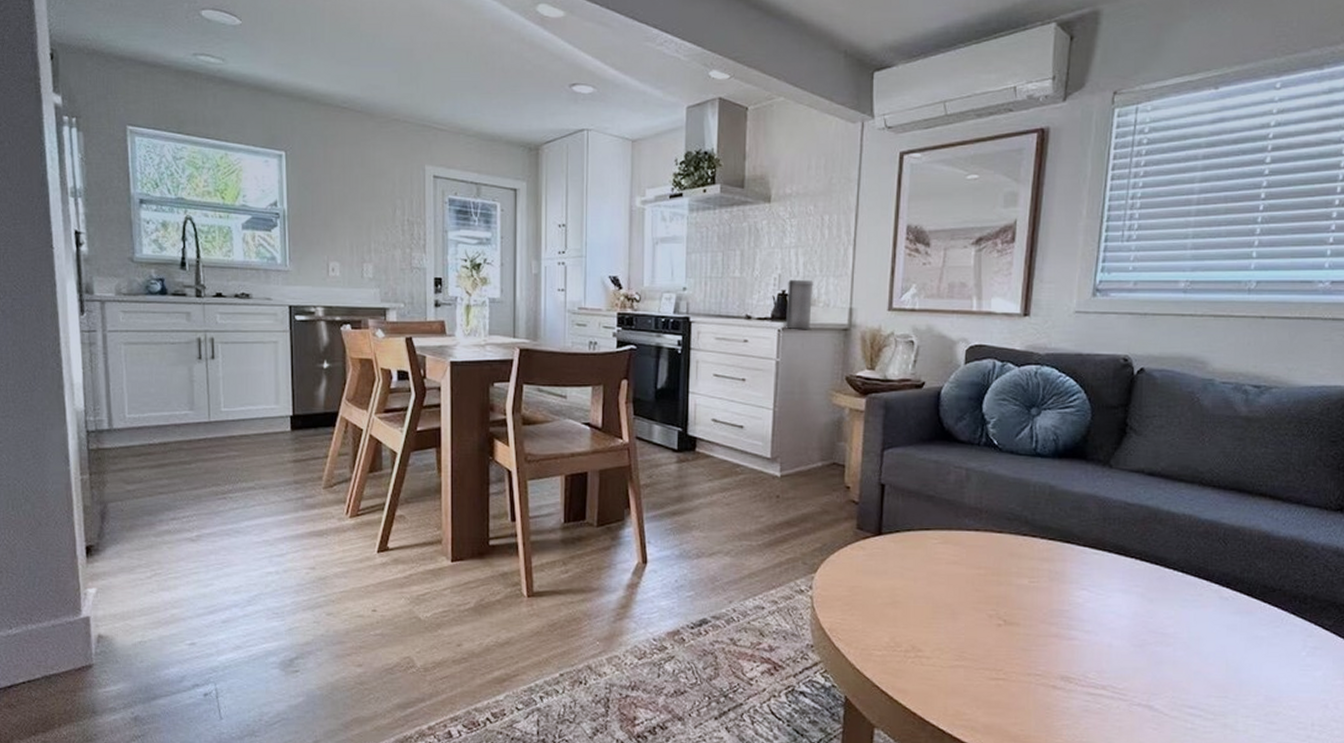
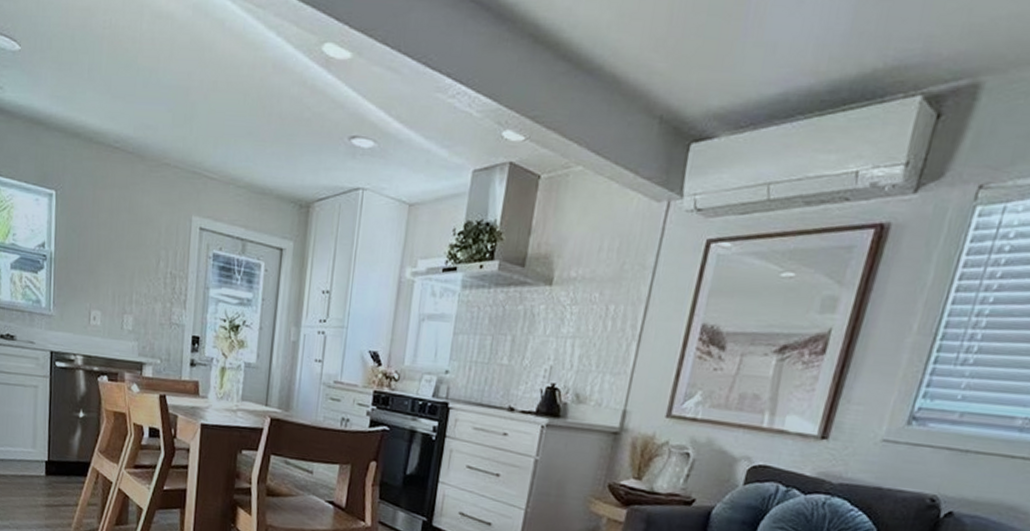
canister: present [785,279,814,329] -> none [549,372,588,429]

